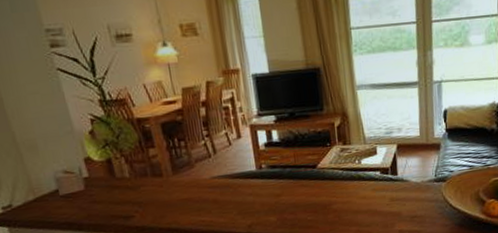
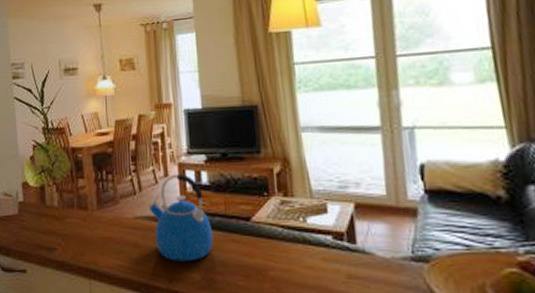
kettle: none [224,133,286,210] -> present [148,173,214,262]

